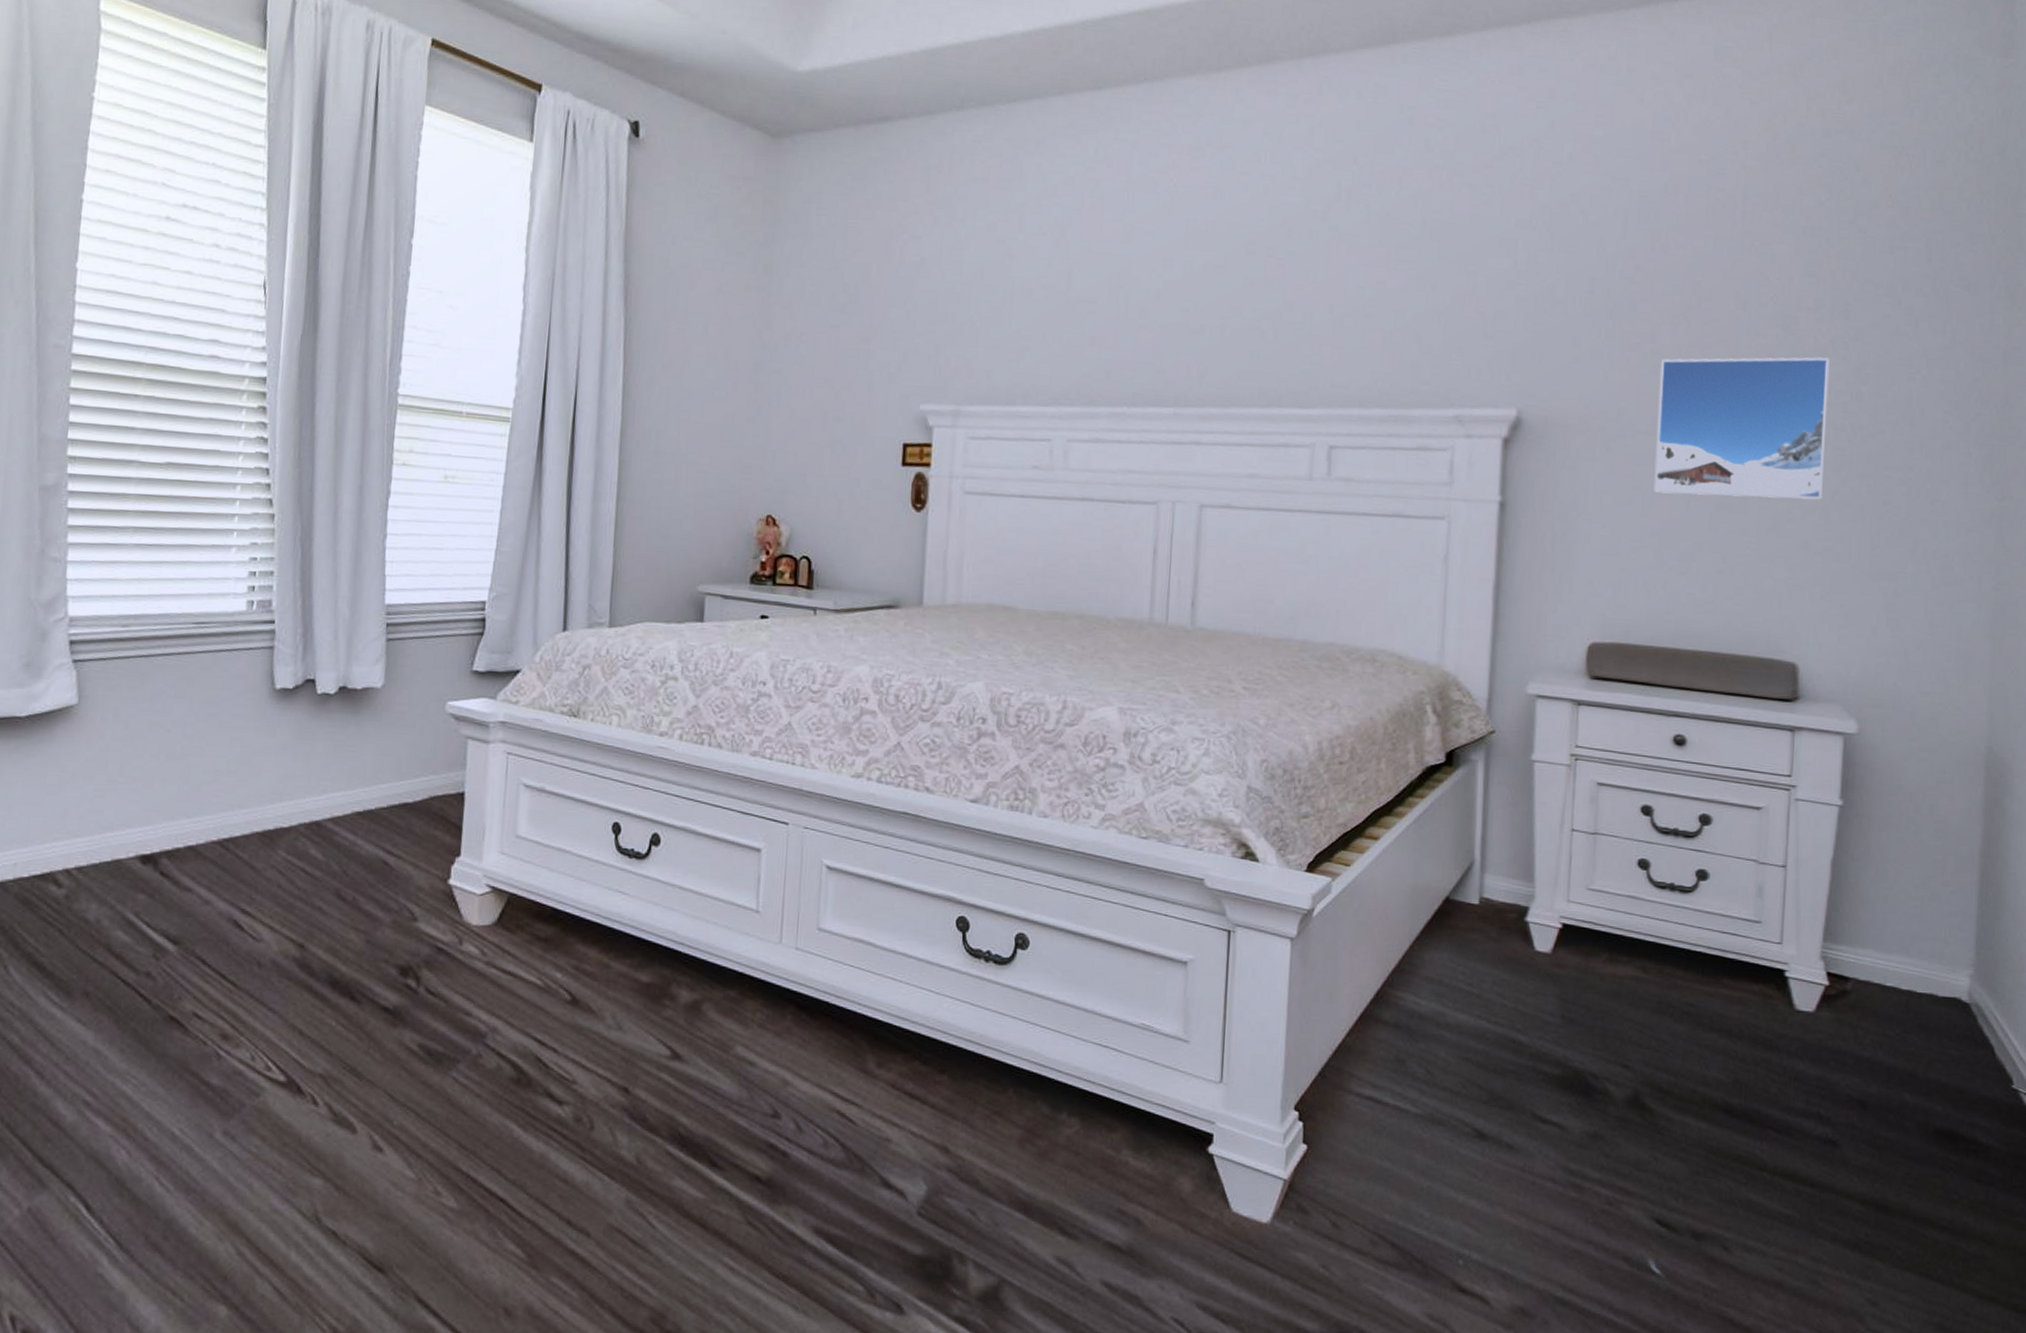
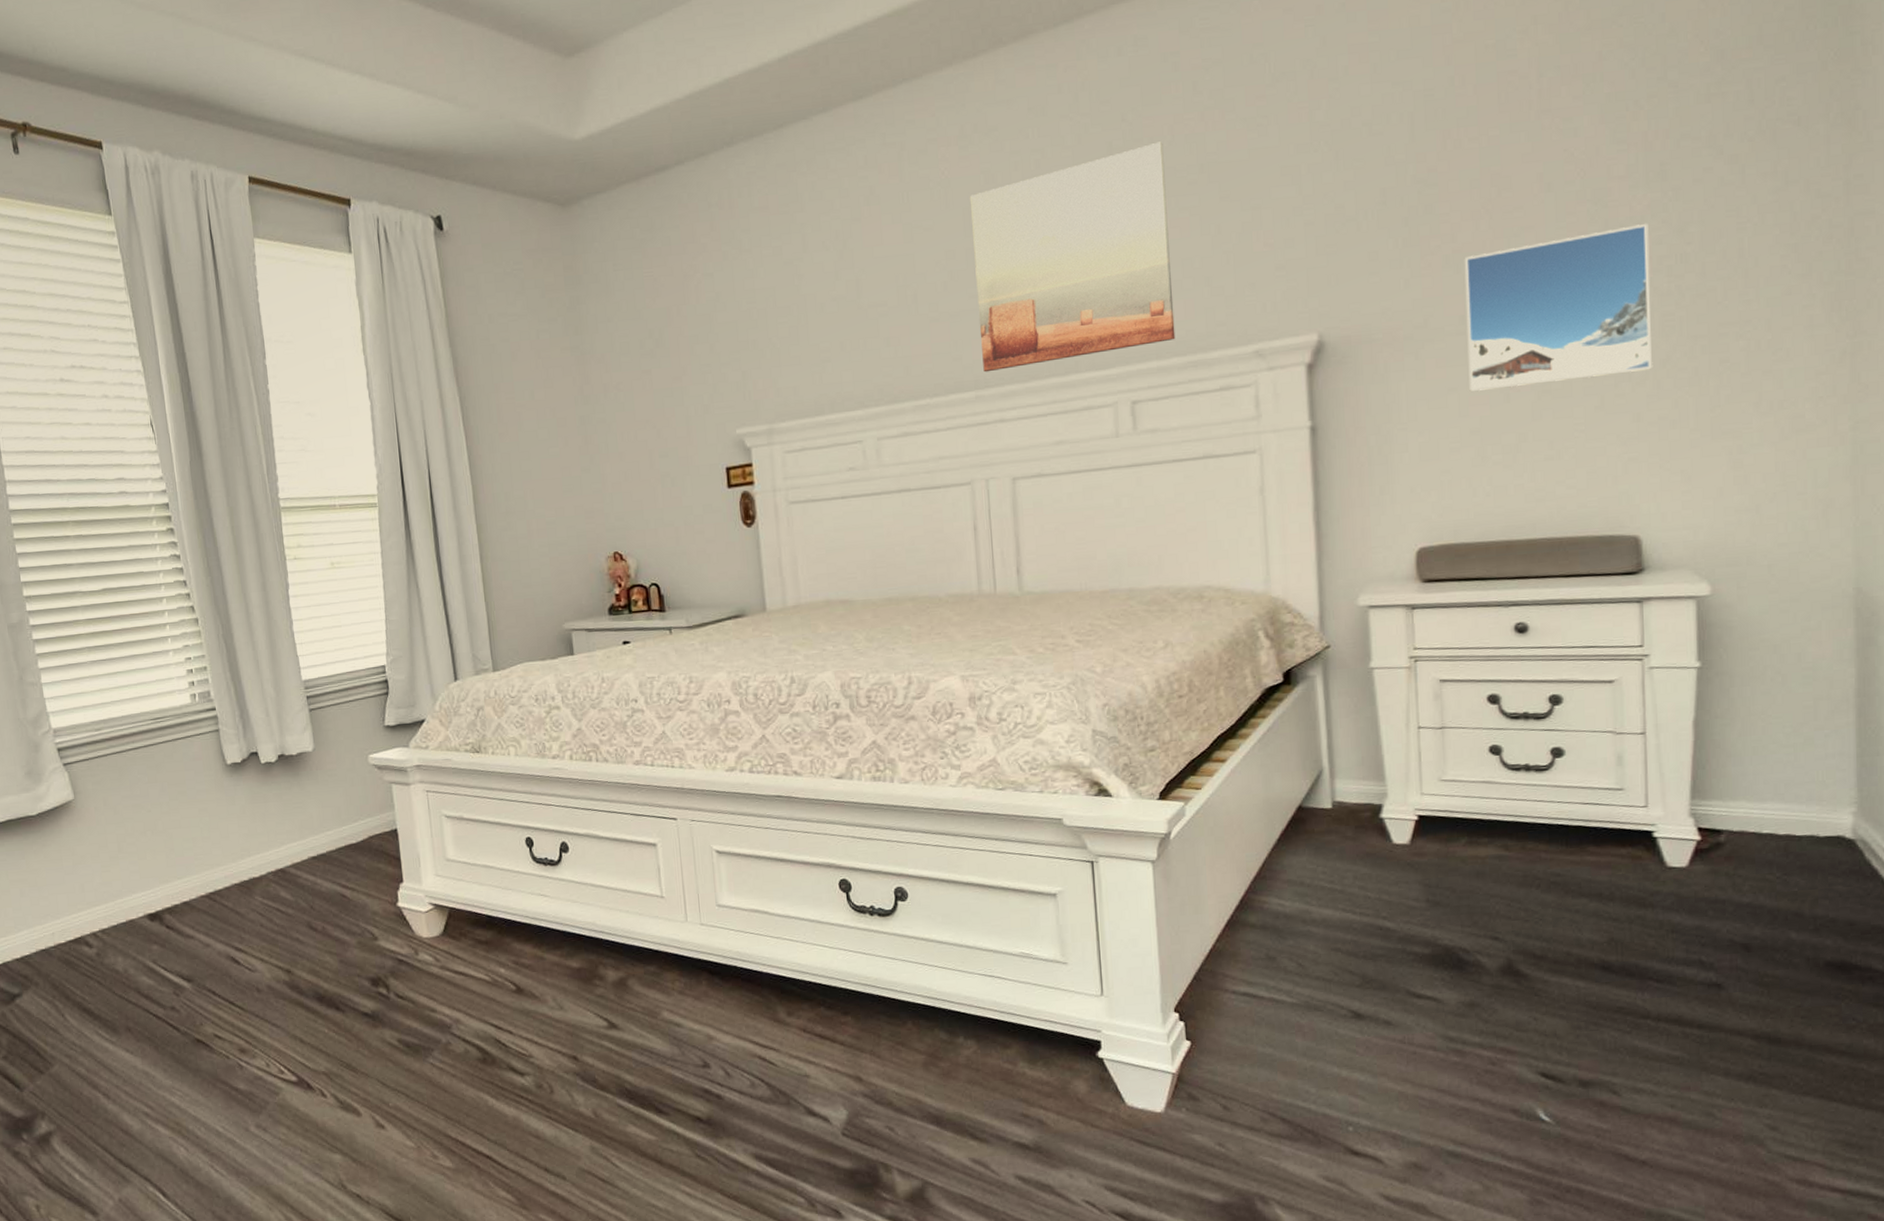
wall art: none [1185,190,1390,391] -> present [969,141,1176,373]

